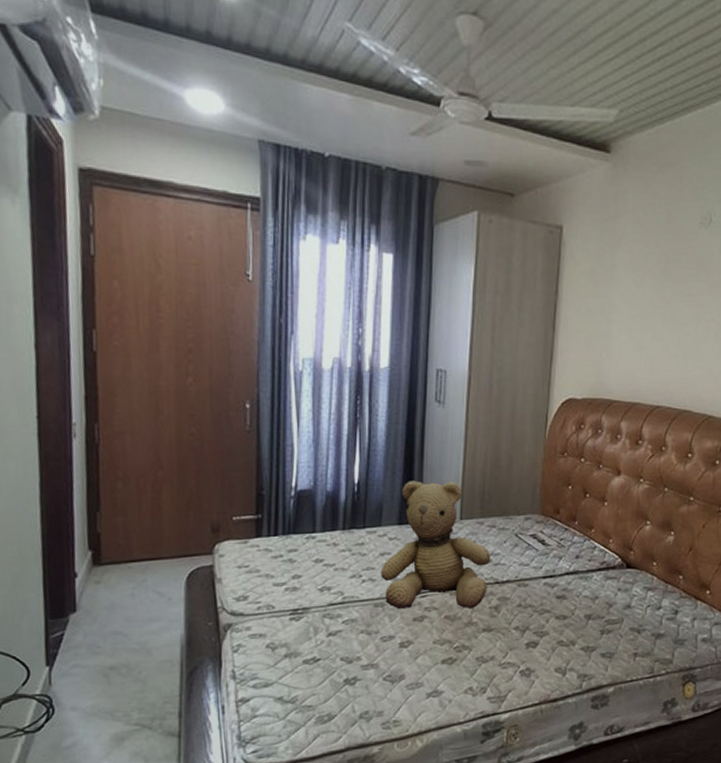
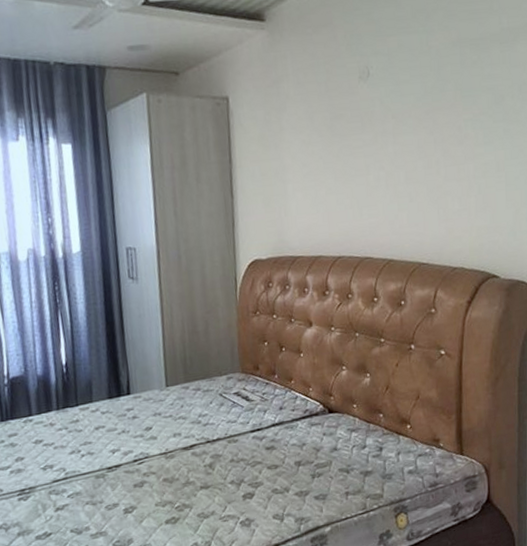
teddy bear: present [381,481,491,610] -> none [97,352,200,478]

